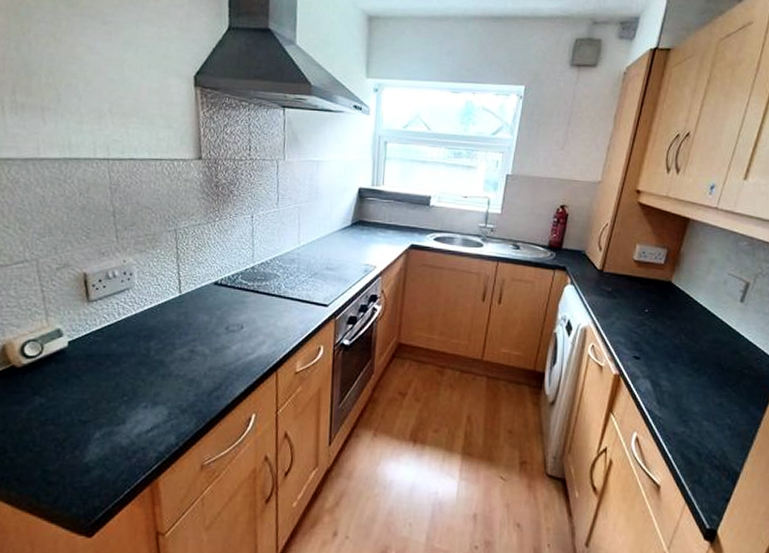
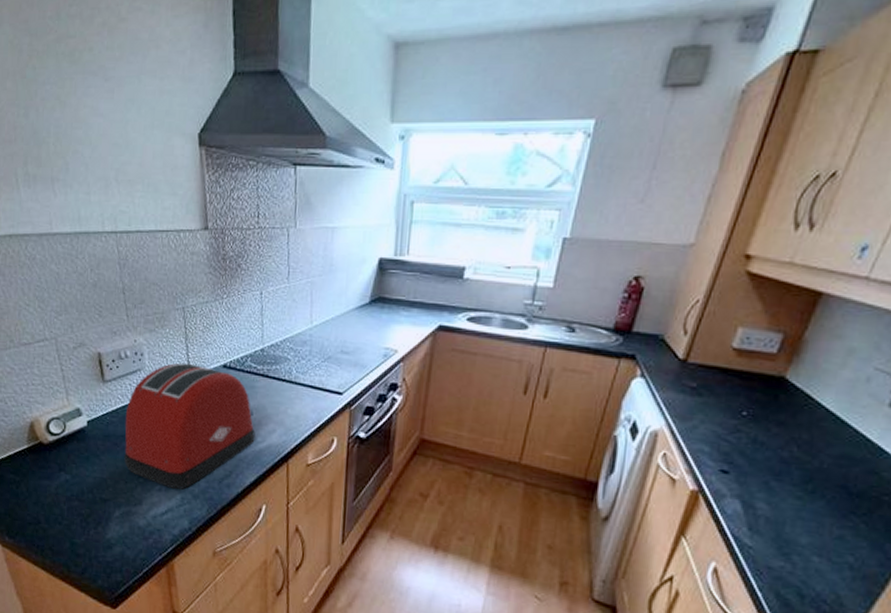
toaster: none [107,281,246,405] -> present [124,362,255,490]

